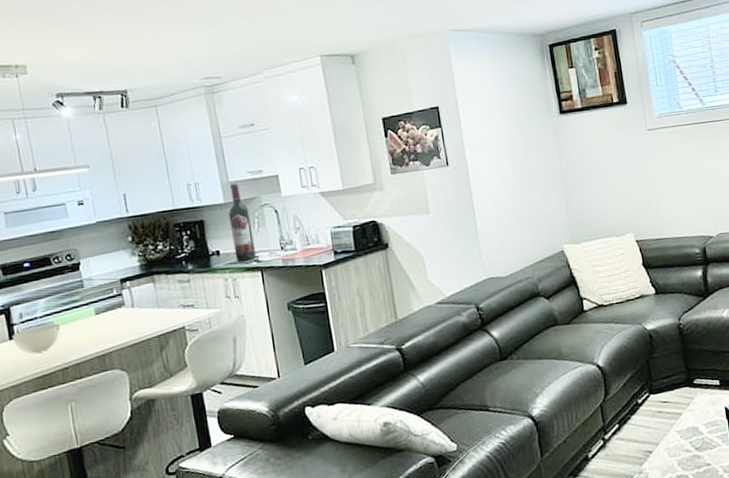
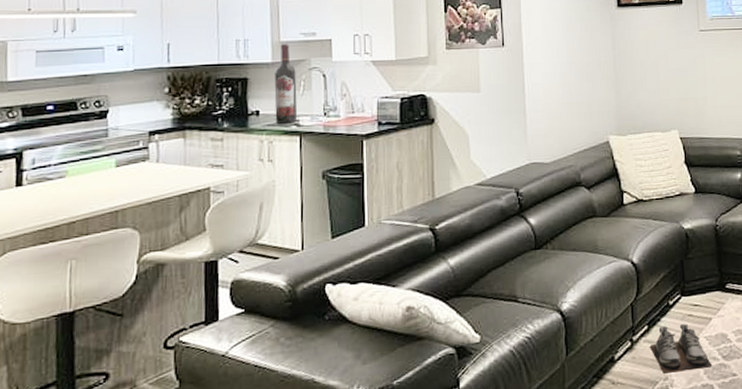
bowl: present [12,323,60,354] -> none [19,172,74,205]
athletic shoe: none [622,420,685,468] -> present [650,323,711,374]

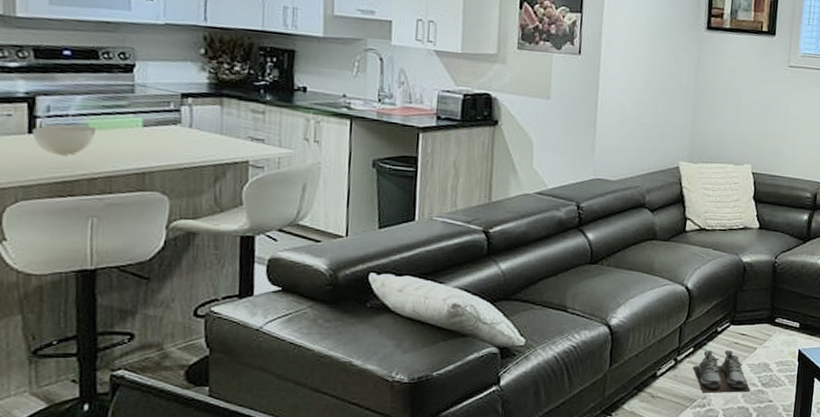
bowl: none [19,172,74,205] -> present [32,125,95,156]
wine bottle: present [274,44,298,124] -> none [324,18,351,106]

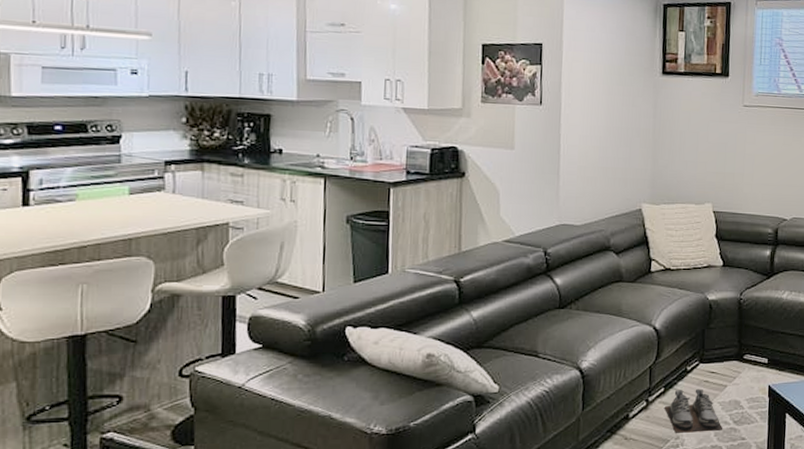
bowl: present [32,125,95,156] -> none [25,196,85,226]

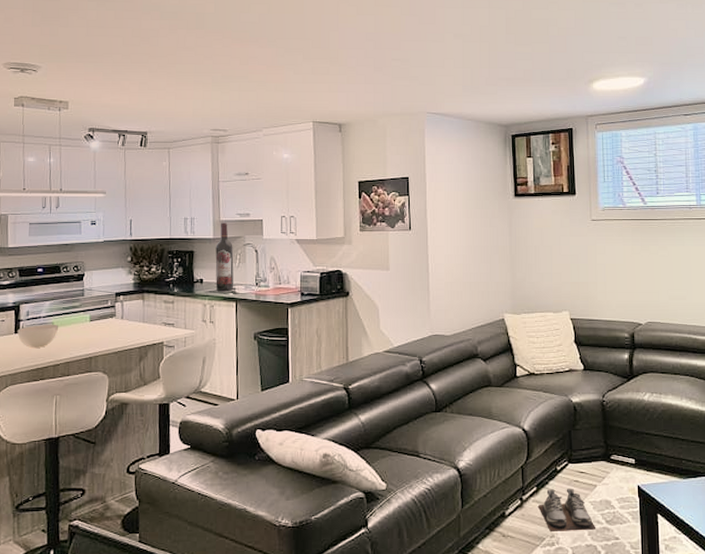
bowl: none [25,196,85,226] -> present [17,324,58,349]
wine bottle: none [299,82,323,165] -> present [215,223,234,291]

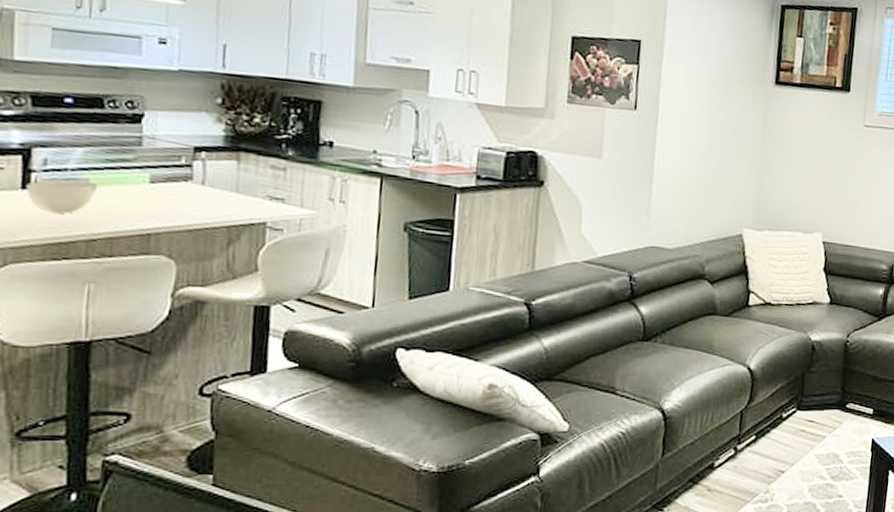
wine bottle: present [215,223,234,291] -> none [352,67,383,162]
athletic shoe: present [538,488,595,531] -> none [755,438,818,487]

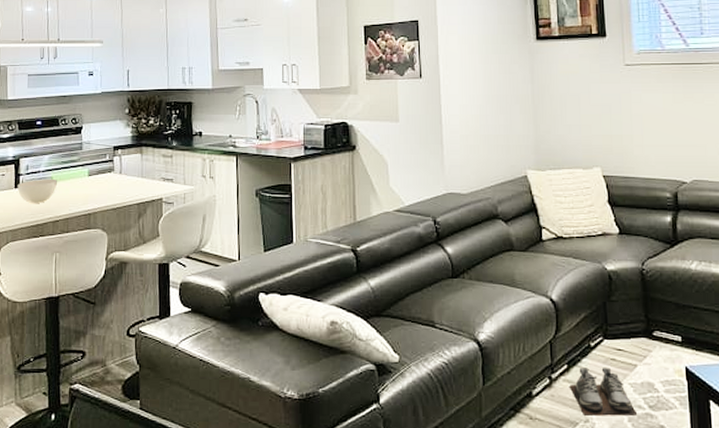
athletic shoe: none [755,438,818,487] -> present [570,367,636,416]

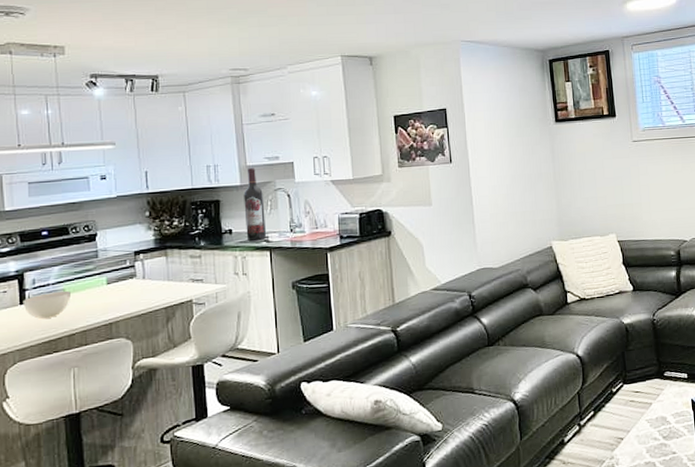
wine bottle: none [214,72,234,144] -> present [244,168,267,241]
athletic shoe: present [570,367,636,416] -> none [596,408,653,453]

